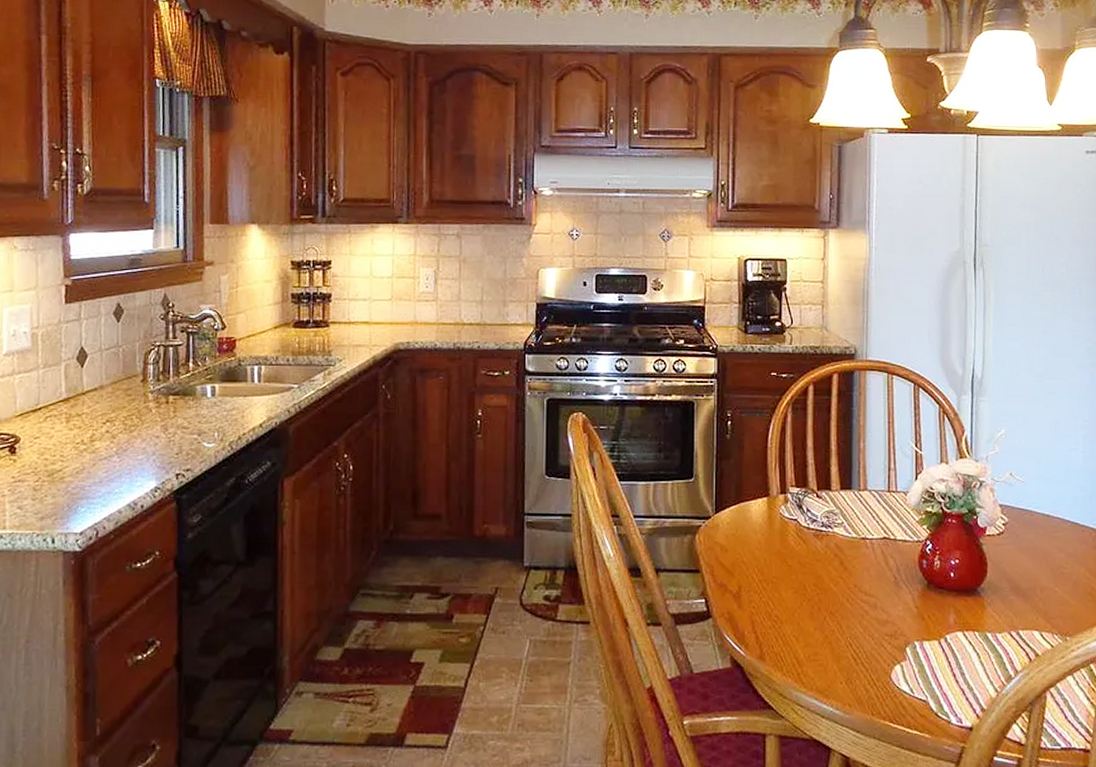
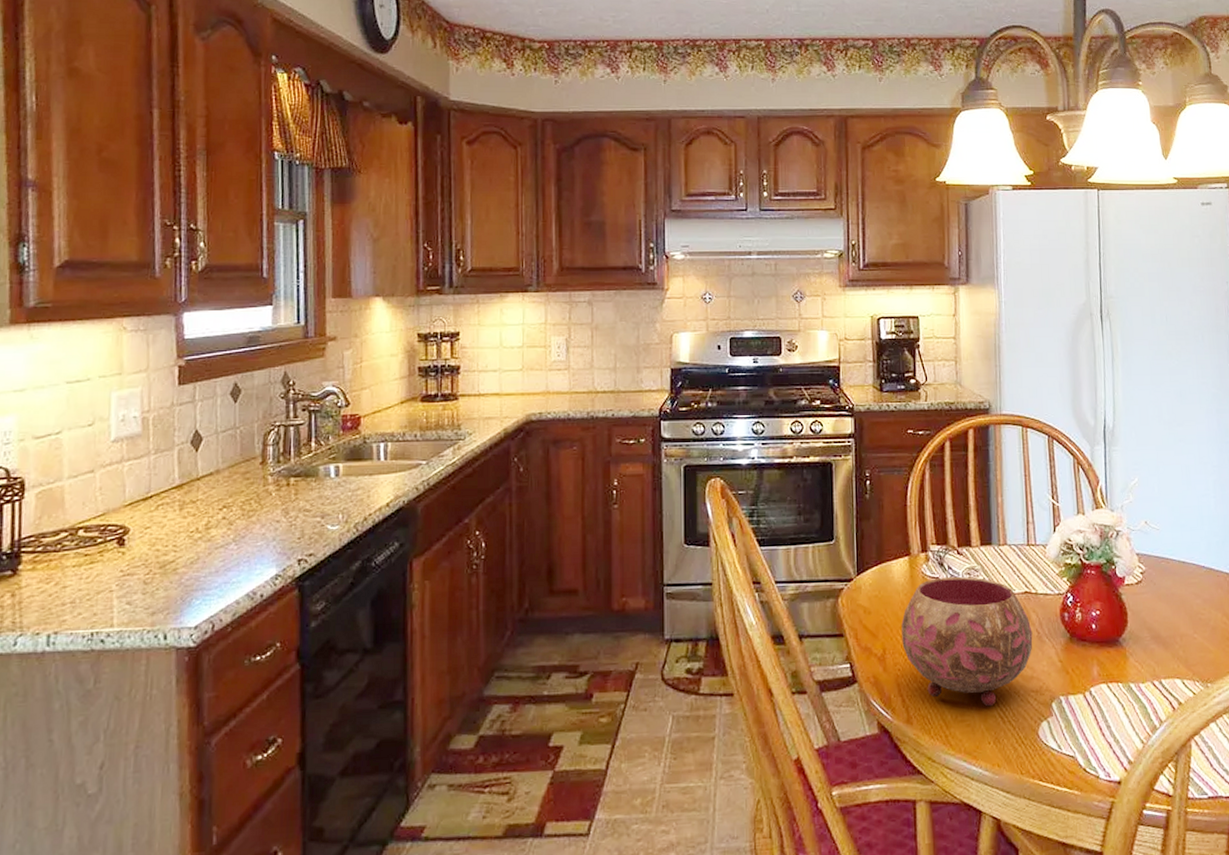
bowl: none [758,519,890,648] -> present [901,576,1033,707]

